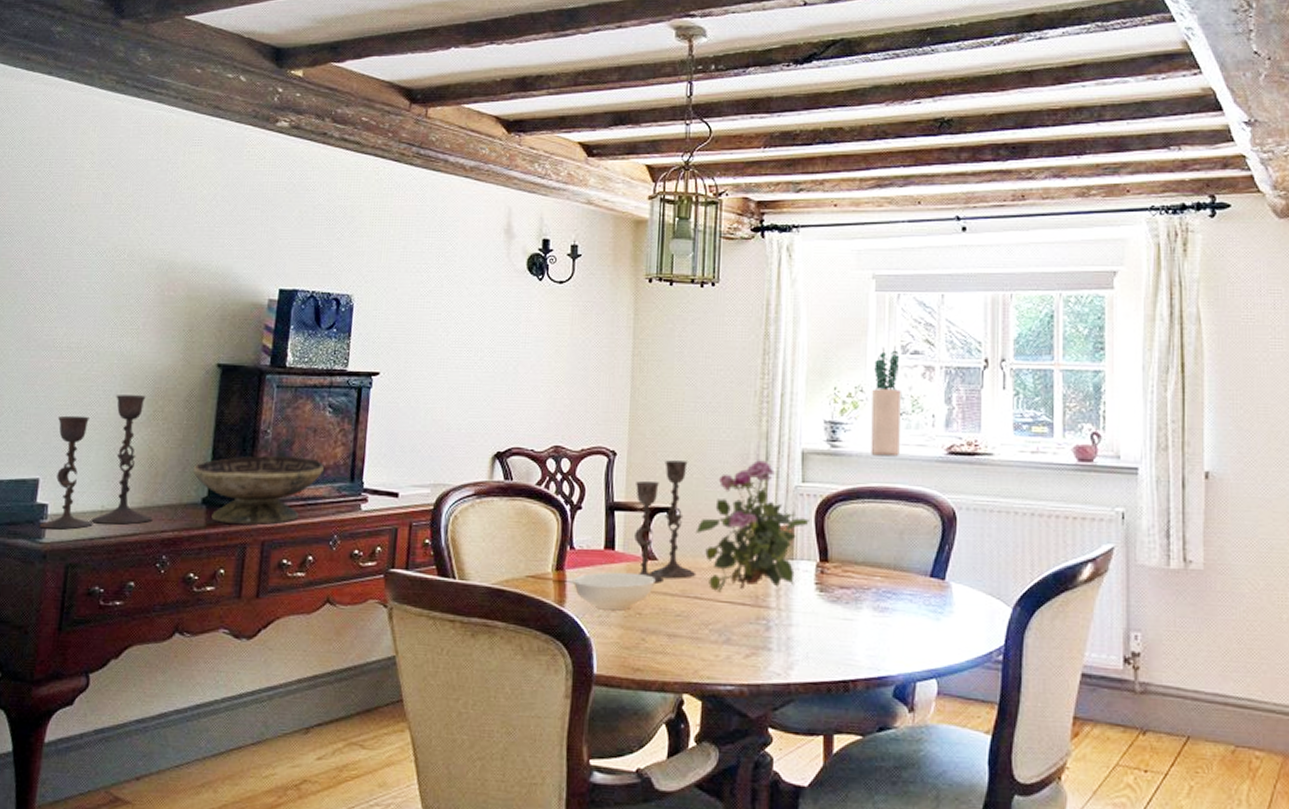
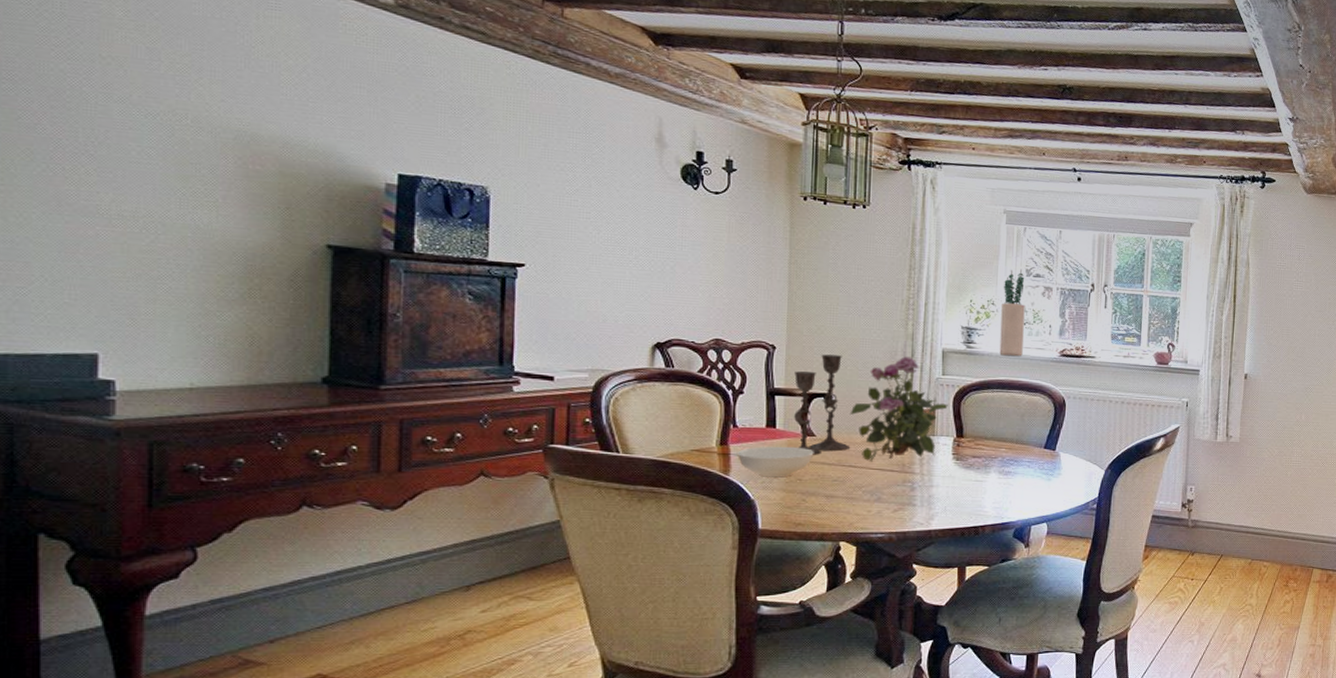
candlestick: present [39,395,153,530] -> none [105,270,261,407]
decorative bowl: present [193,456,324,525] -> none [307,338,467,404]

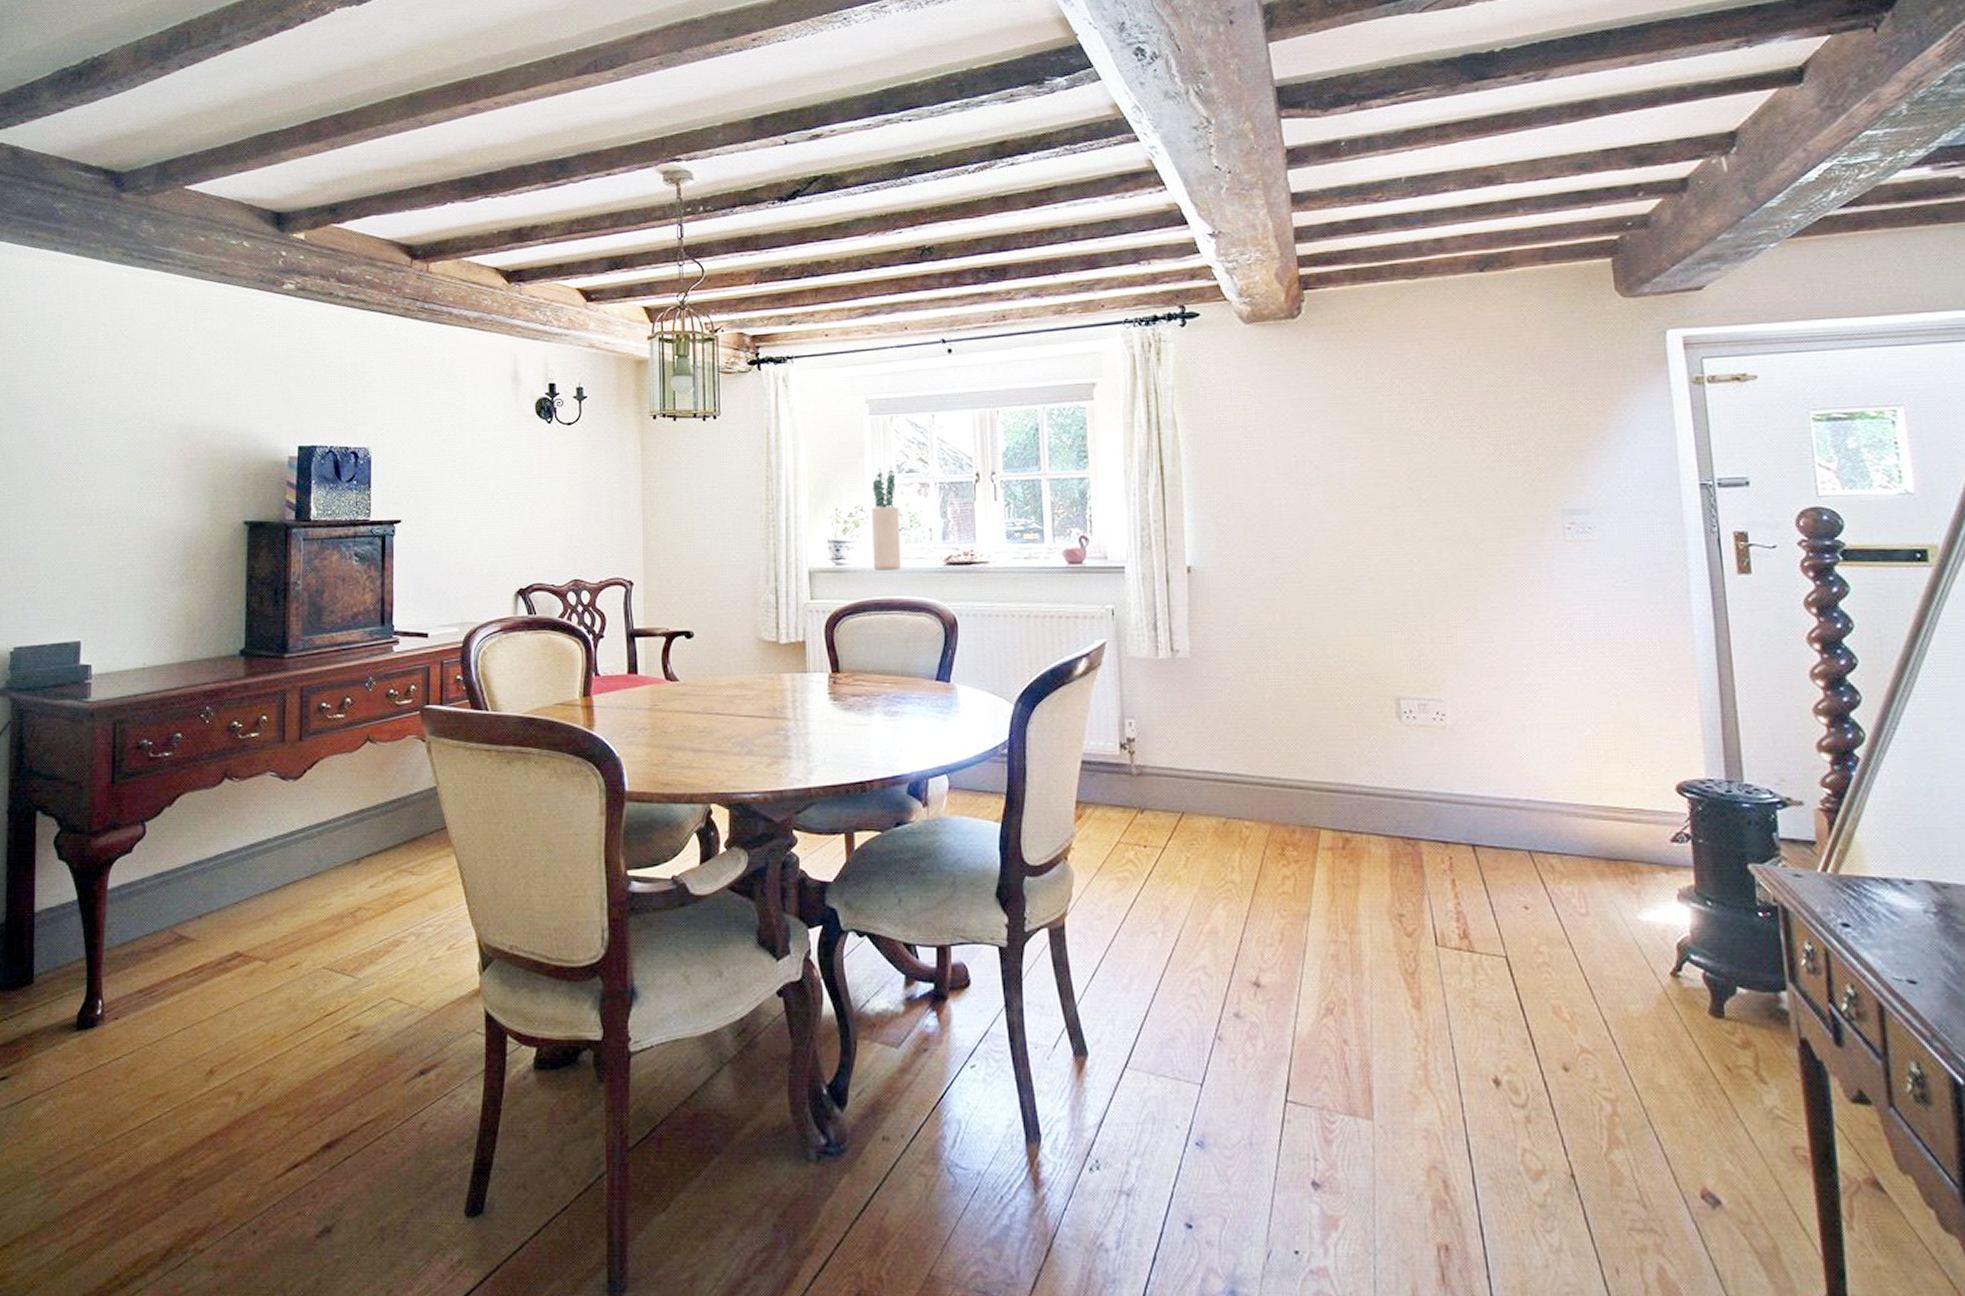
bowl: present [736,446,814,478] -> none [599,694,678,731]
candlestick: present [794,354,851,456] -> none [654,586,716,704]
flower bouquet: present [850,356,948,462] -> none [713,581,820,708]

